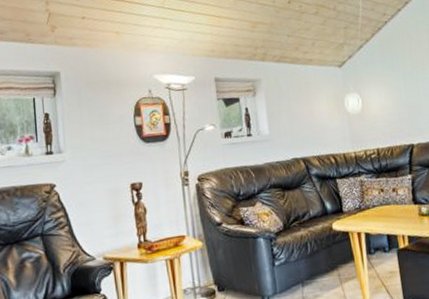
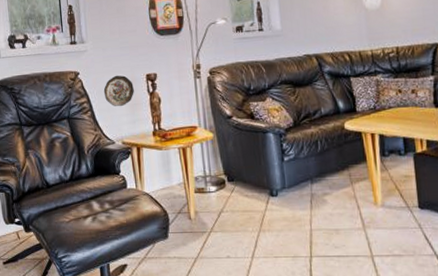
decorative plate: none [83,185,117,220] -> present [103,75,134,107]

